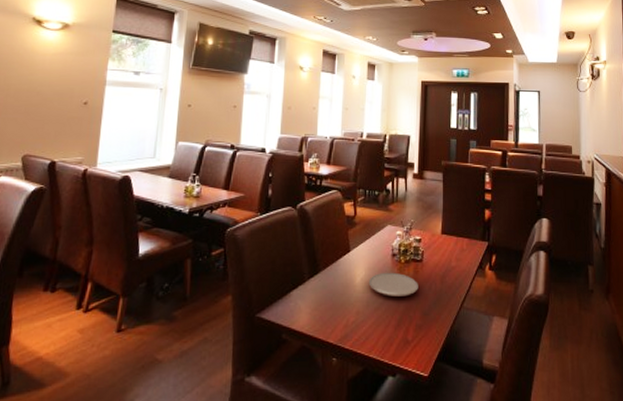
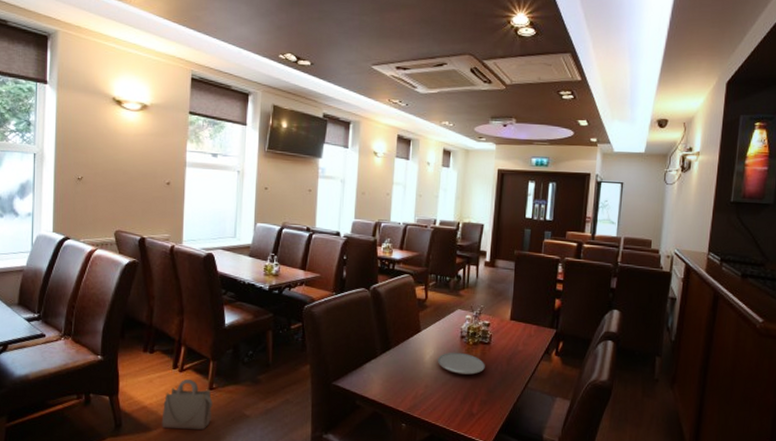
handbag: none [57,320,121,384] -> present [161,378,213,430]

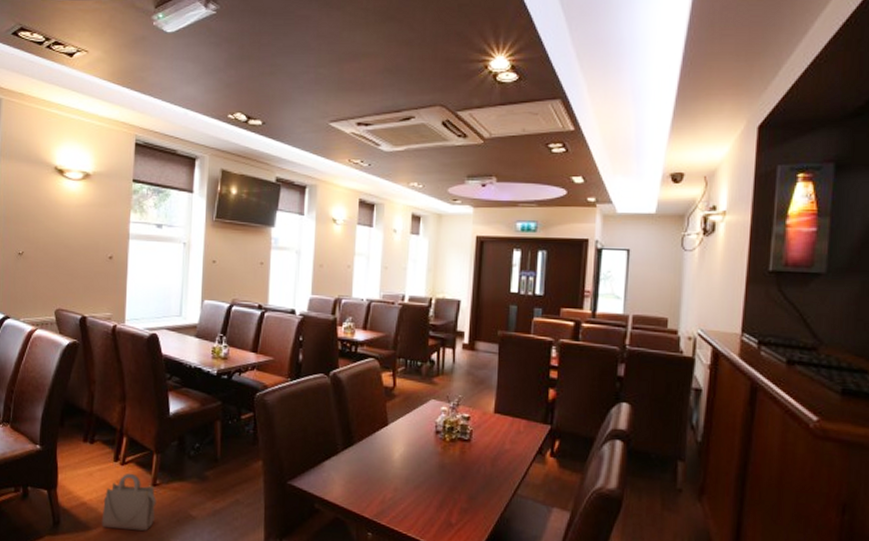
plate: present [437,352,485,375] -> none [408,449,465,477]

